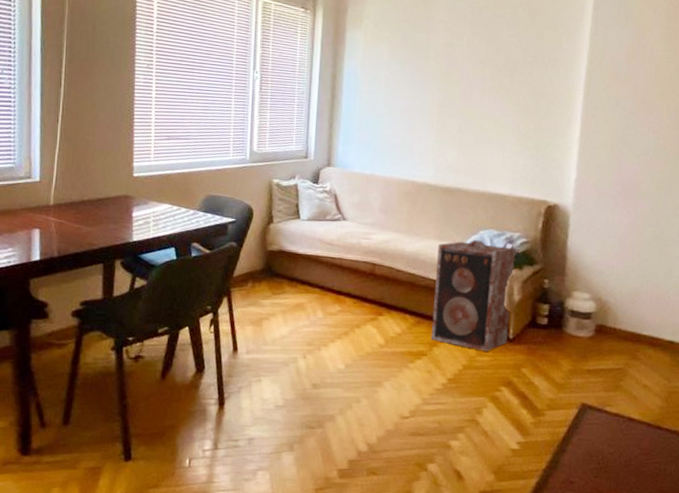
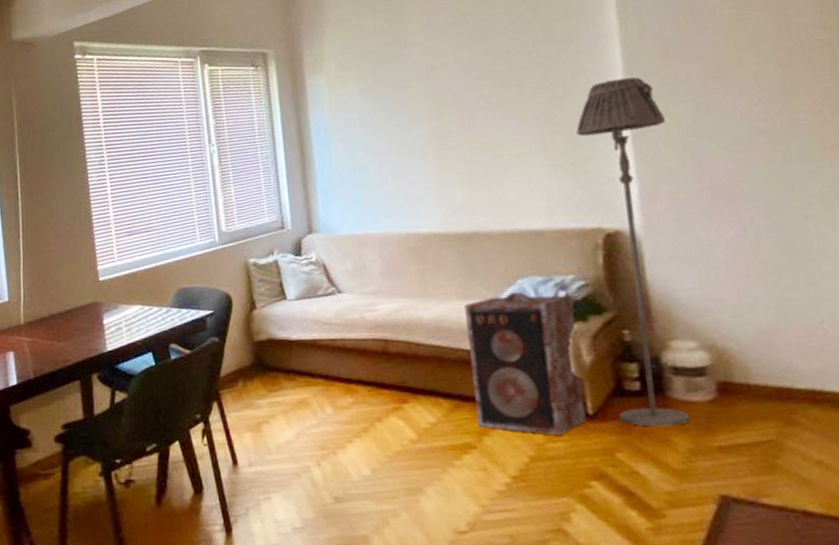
floor lamp: none [529,87,605,352] -> present [576,77,690,427]

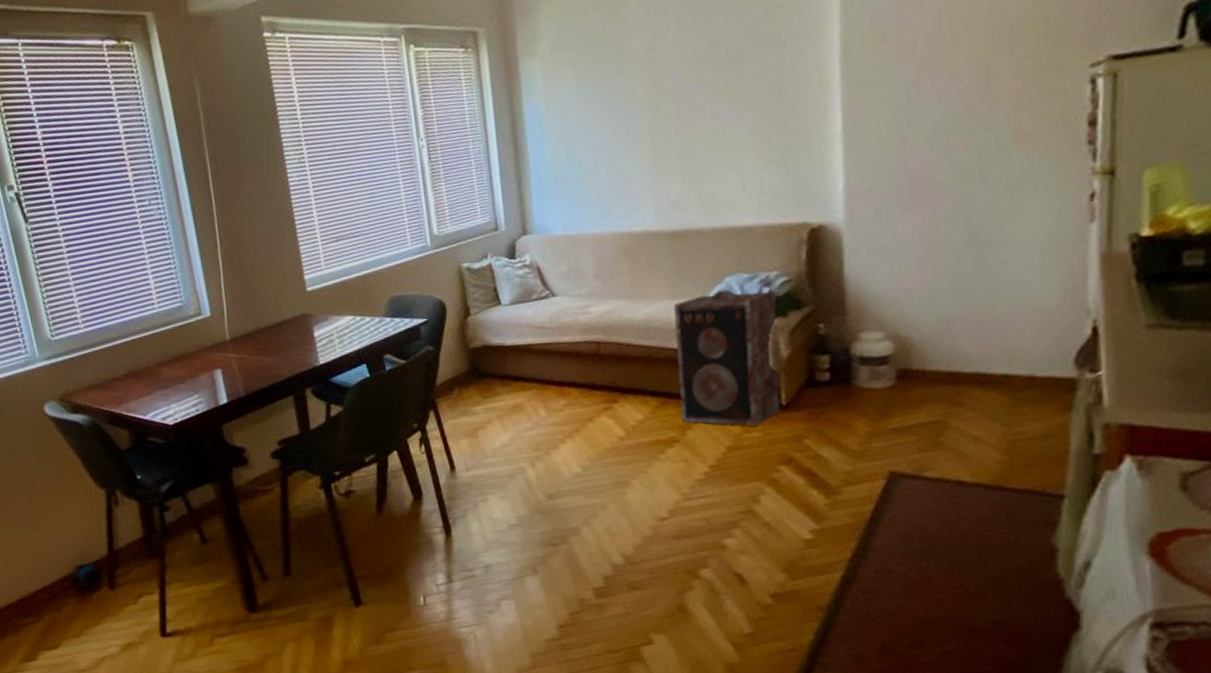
floor lamp: present [576,77,690,427] -> none [790,61,877,414]

